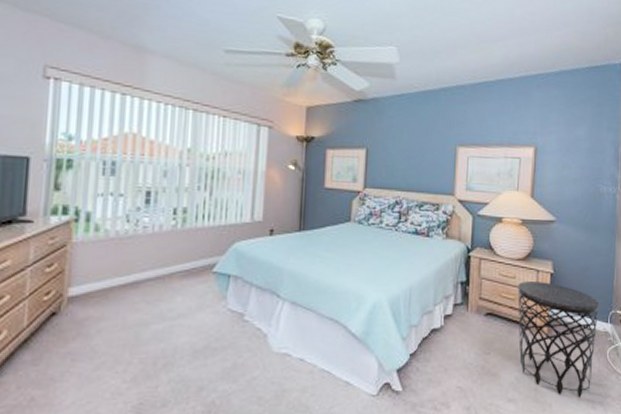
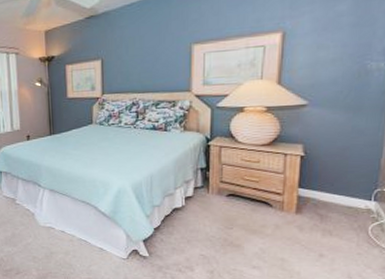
side table: present [517,281,599,398] -> none [262,164,360,268]

